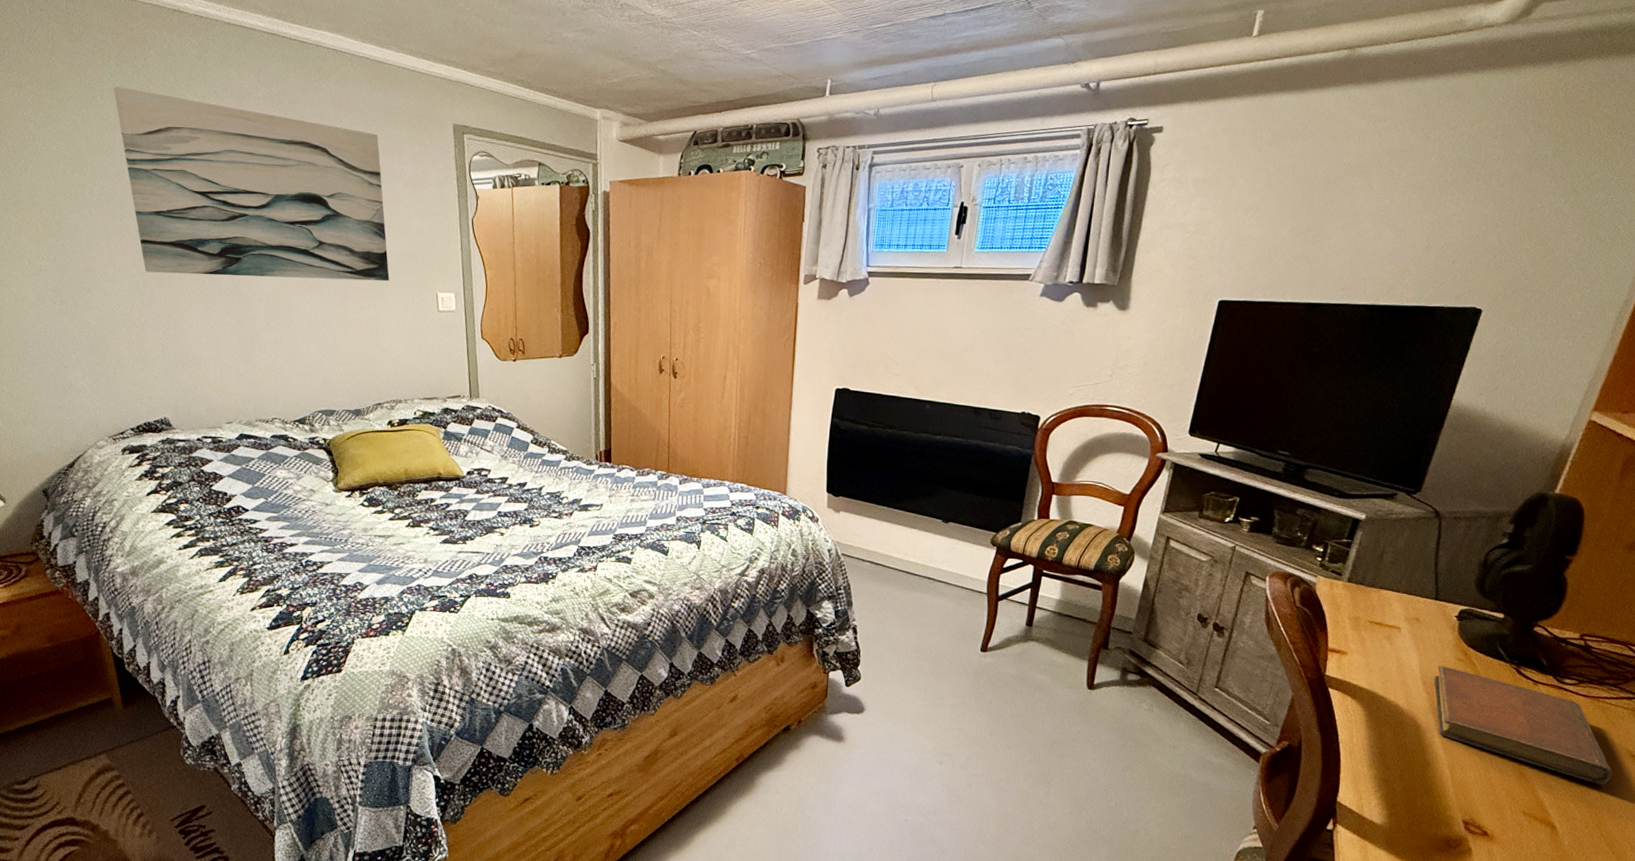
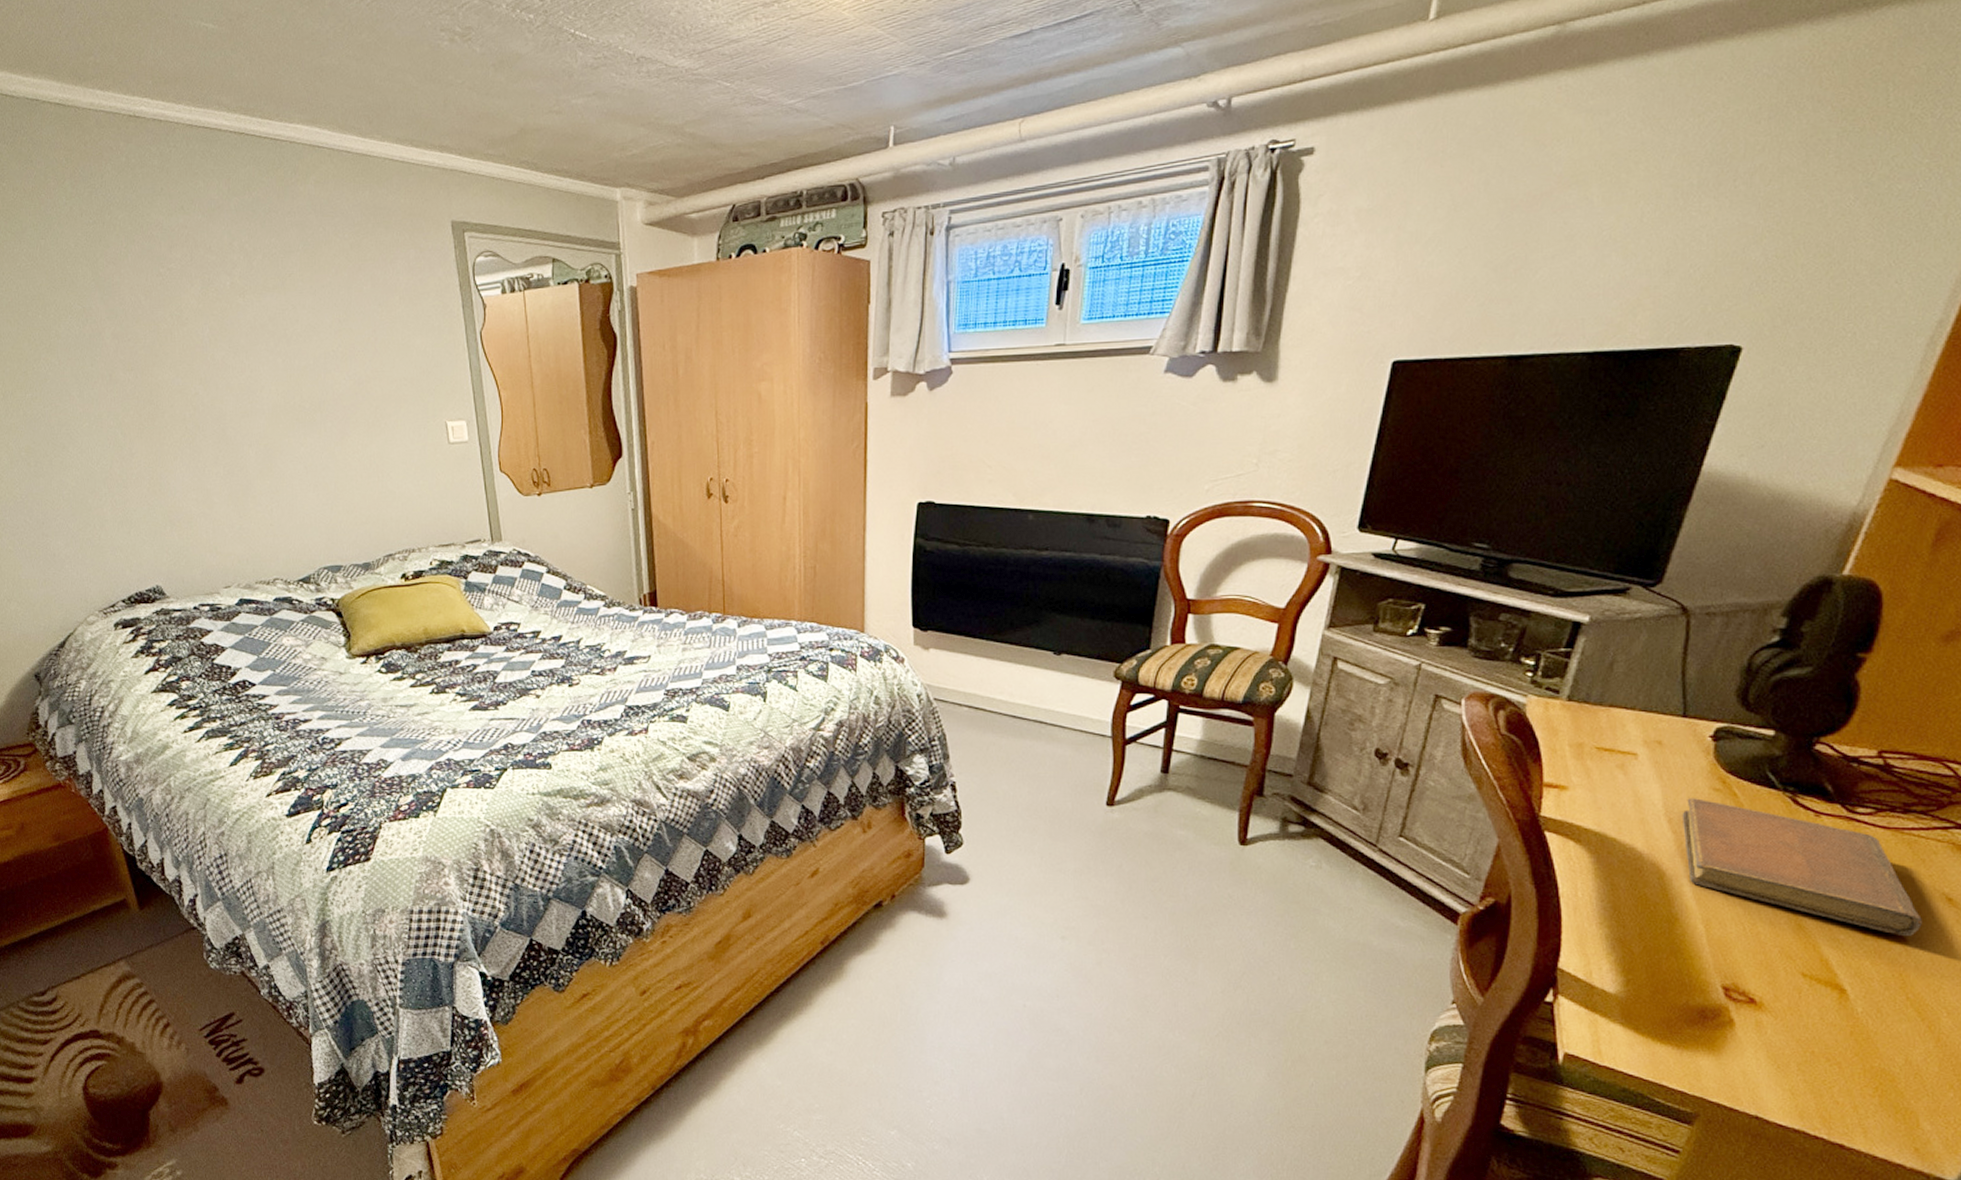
wall art: present [114,87,390,282] -> none [72,211,391,422]

